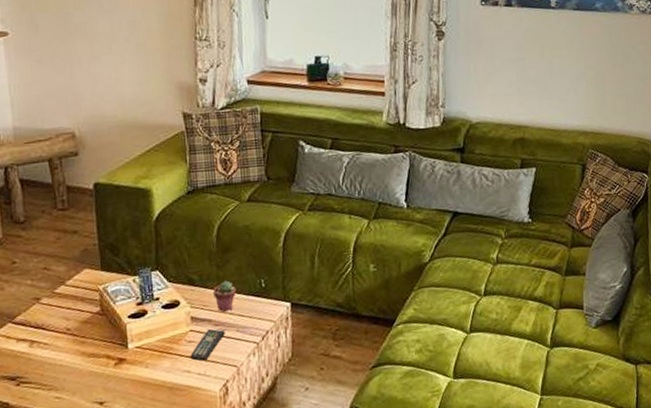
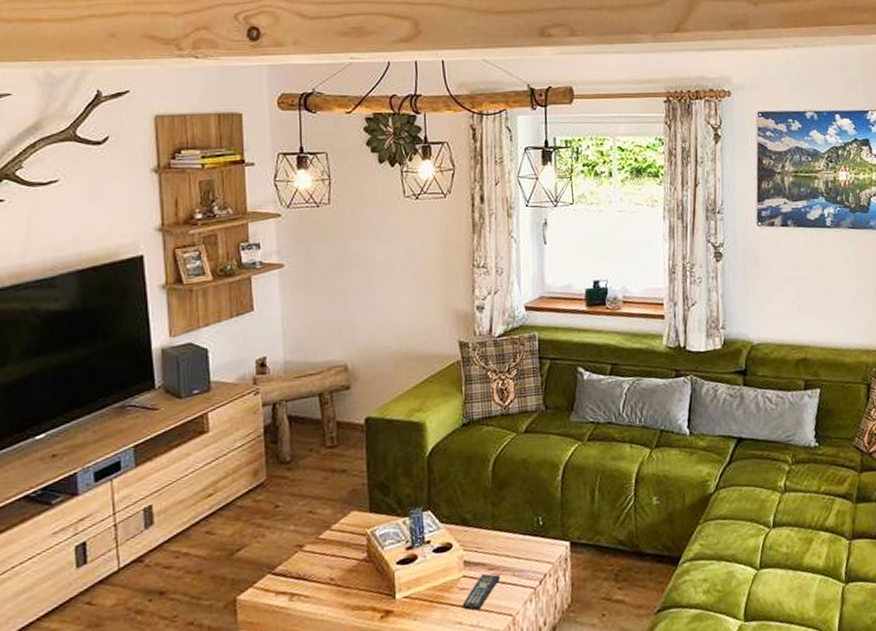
potted succulent: present [213,280,236,312] -> none [488,519,512,554]

